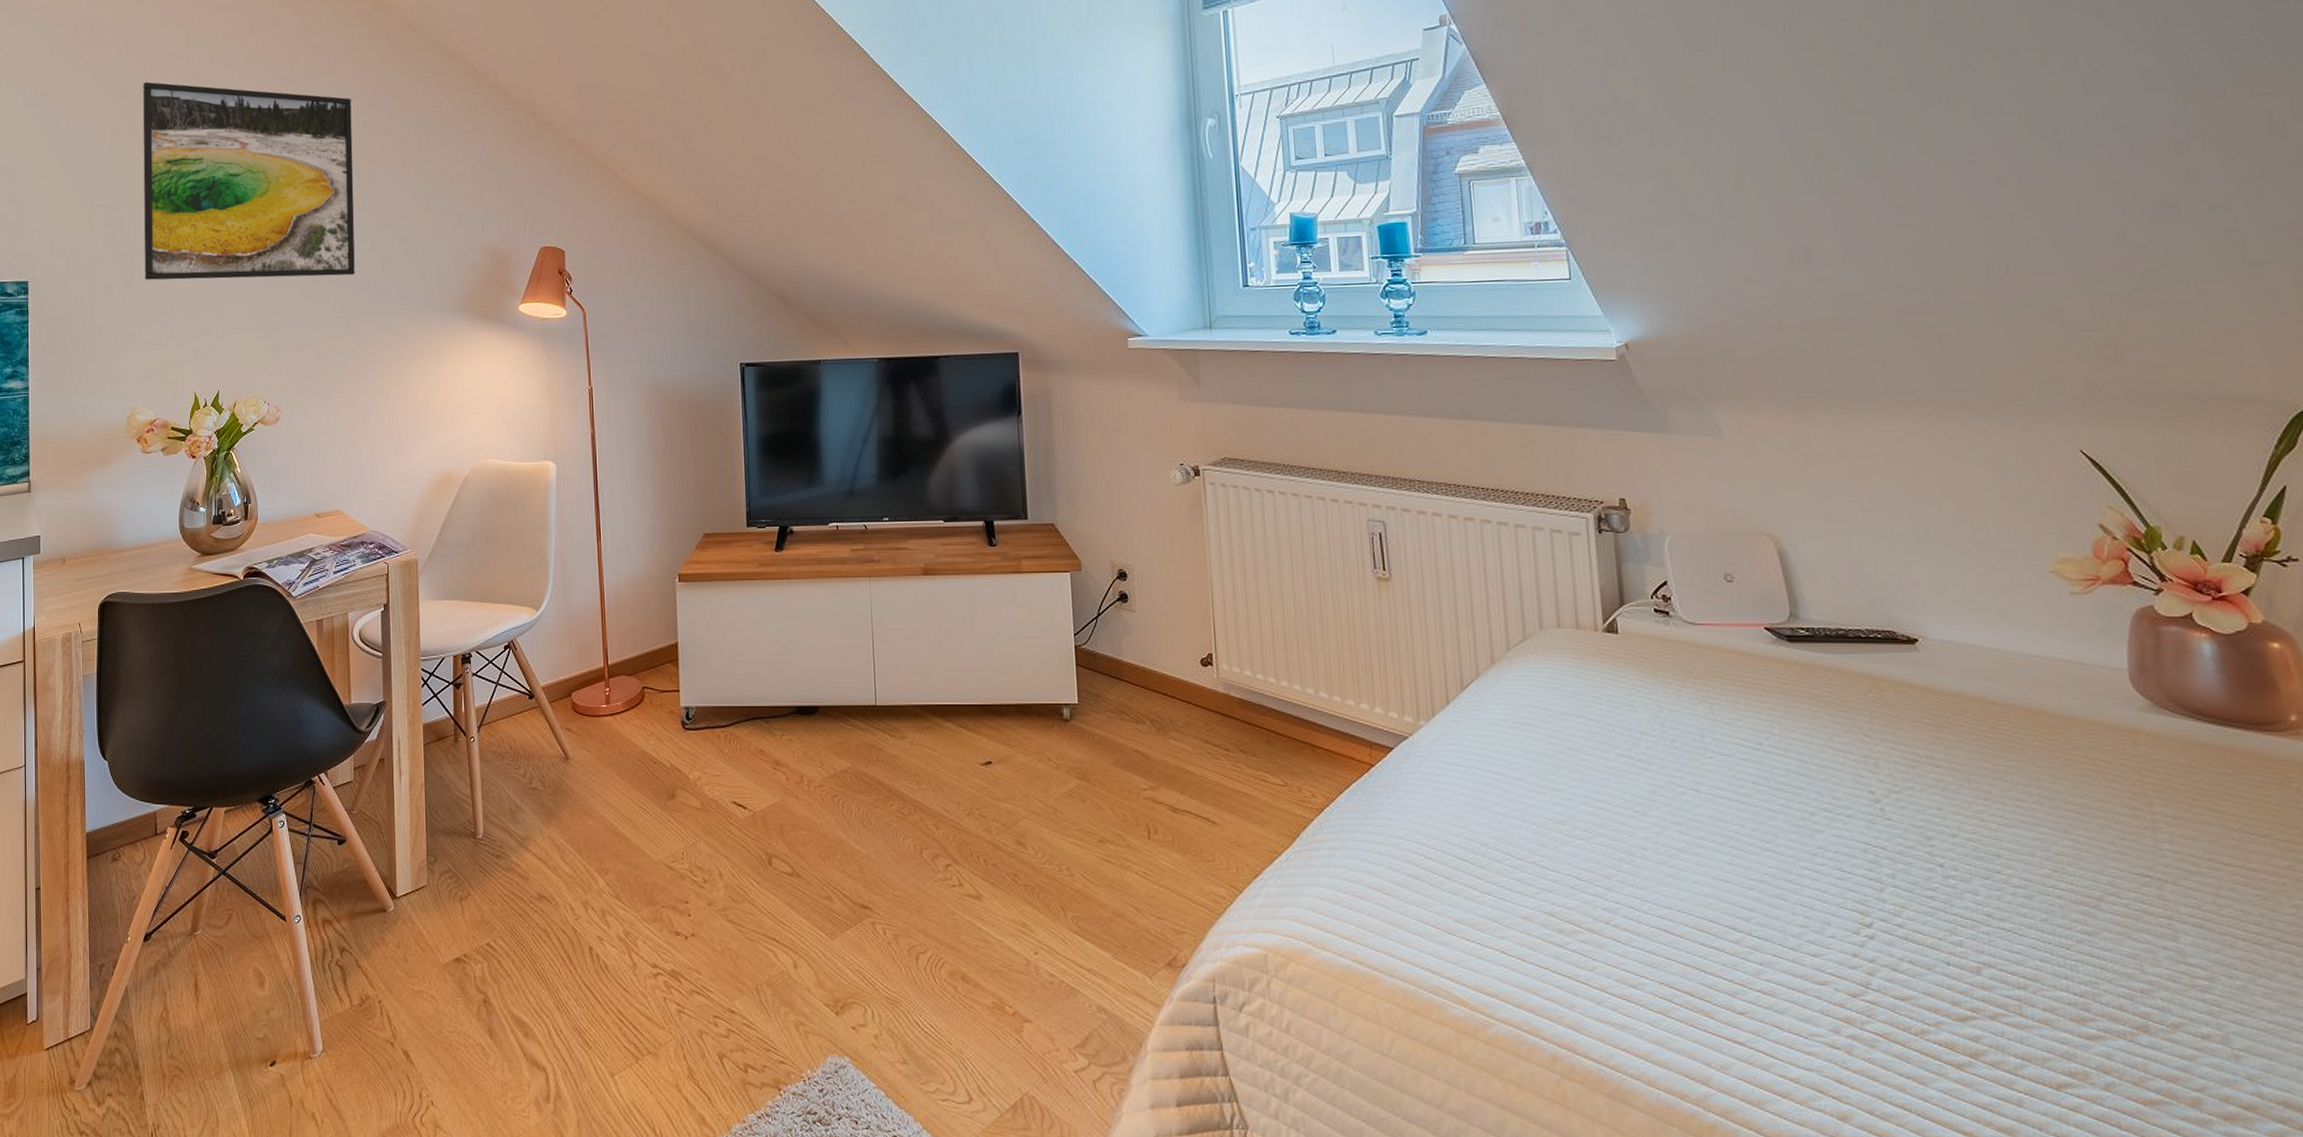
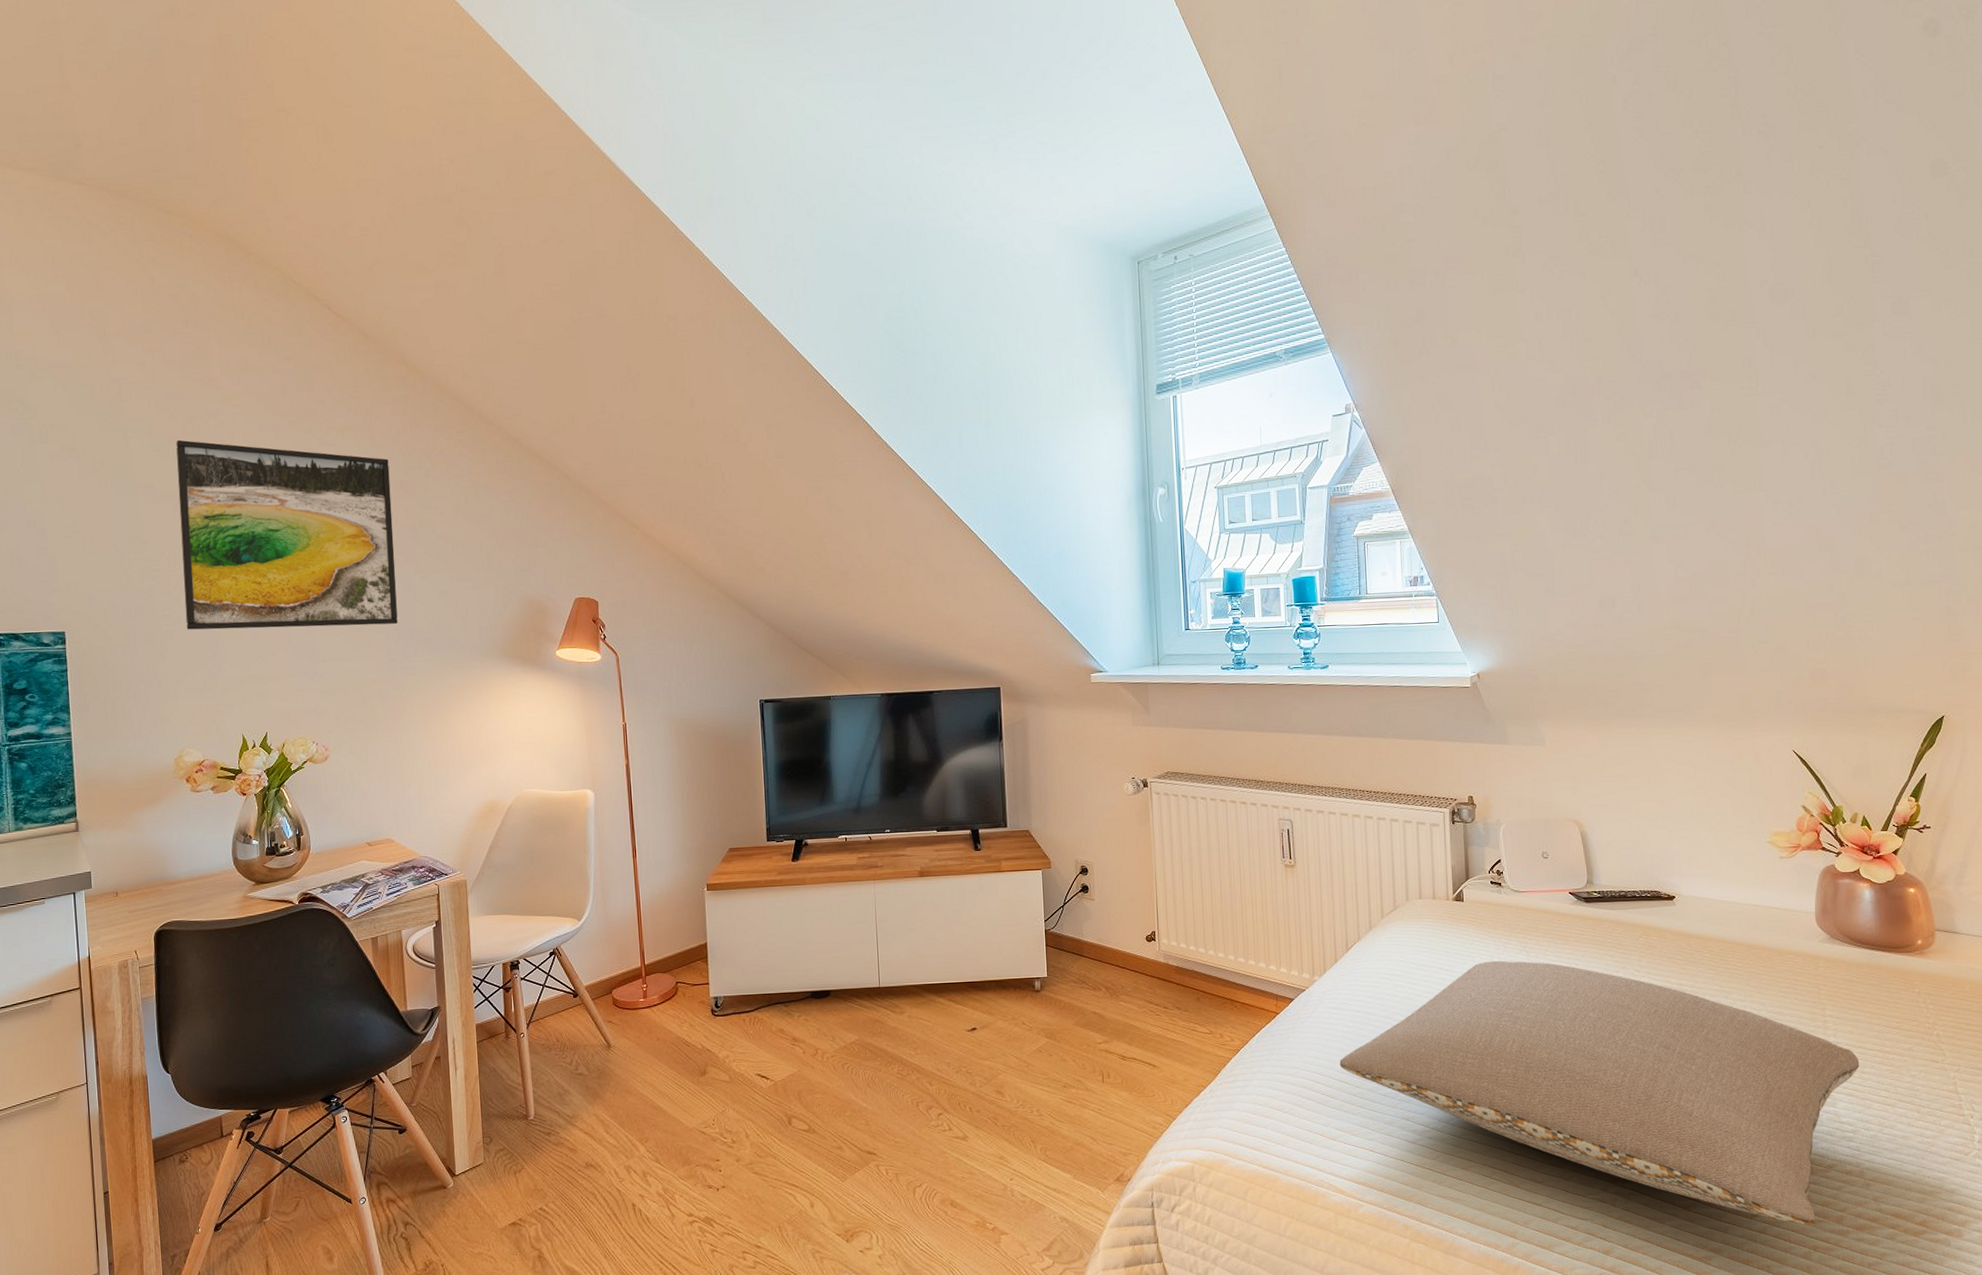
pillow: none [1456,712,2212,1108] -> present [1339,960,1860,1226]

